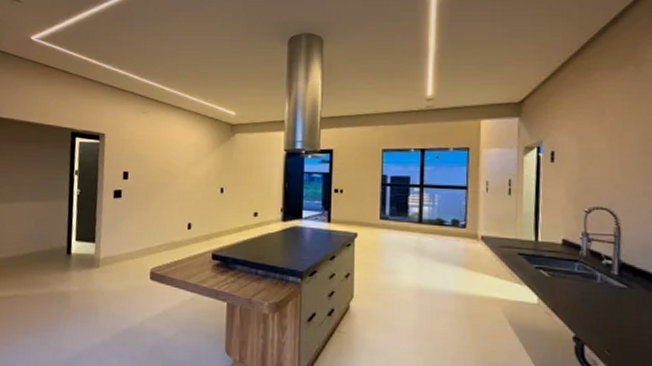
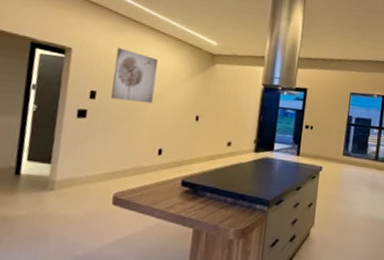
wall art: none [141,128,181,179] -> present [110,48,159,103]

